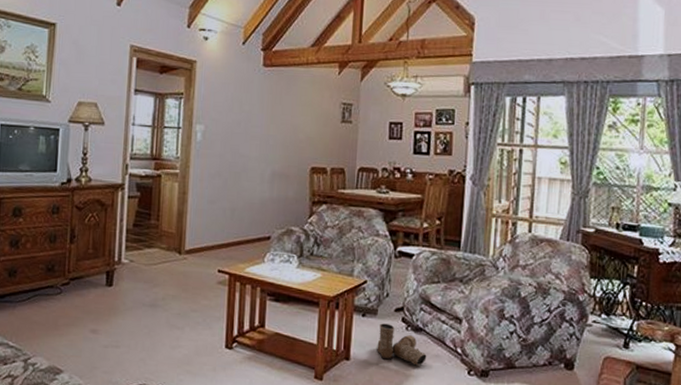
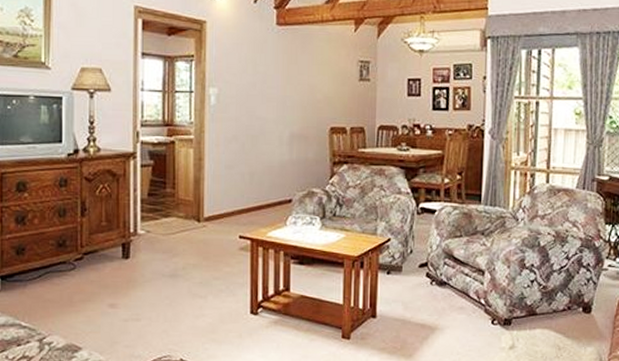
boots: present [377,323,427,366] -> none [403,280,452,319]

